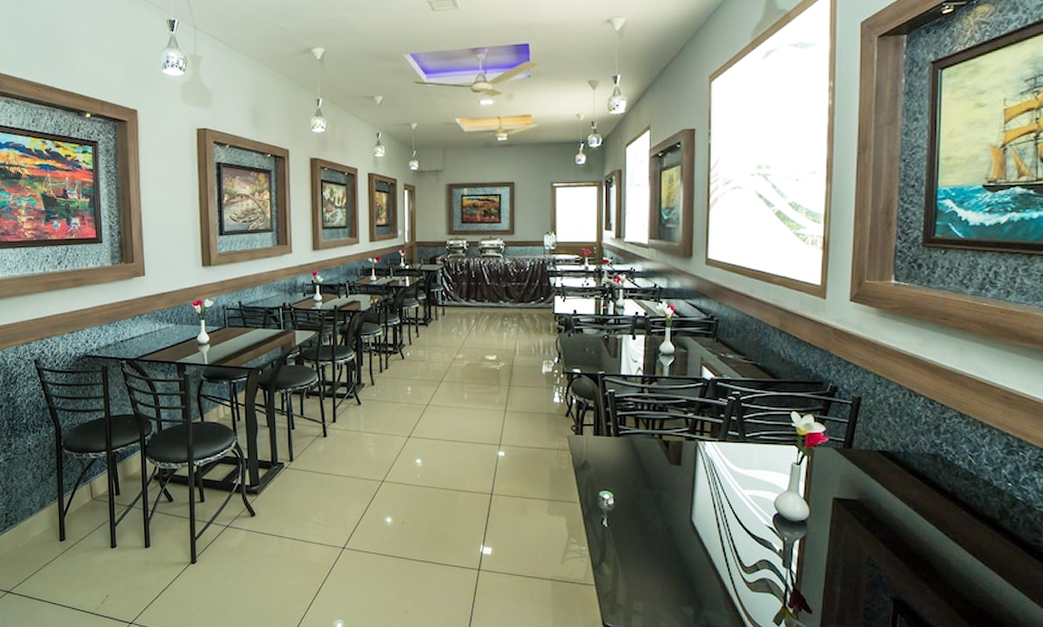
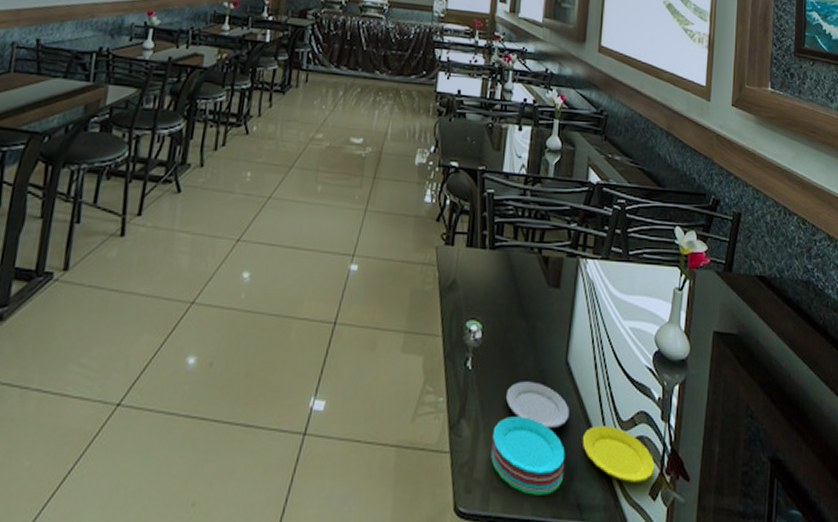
plate: none [630,536,778,618] -> present [491,381,655,495]

